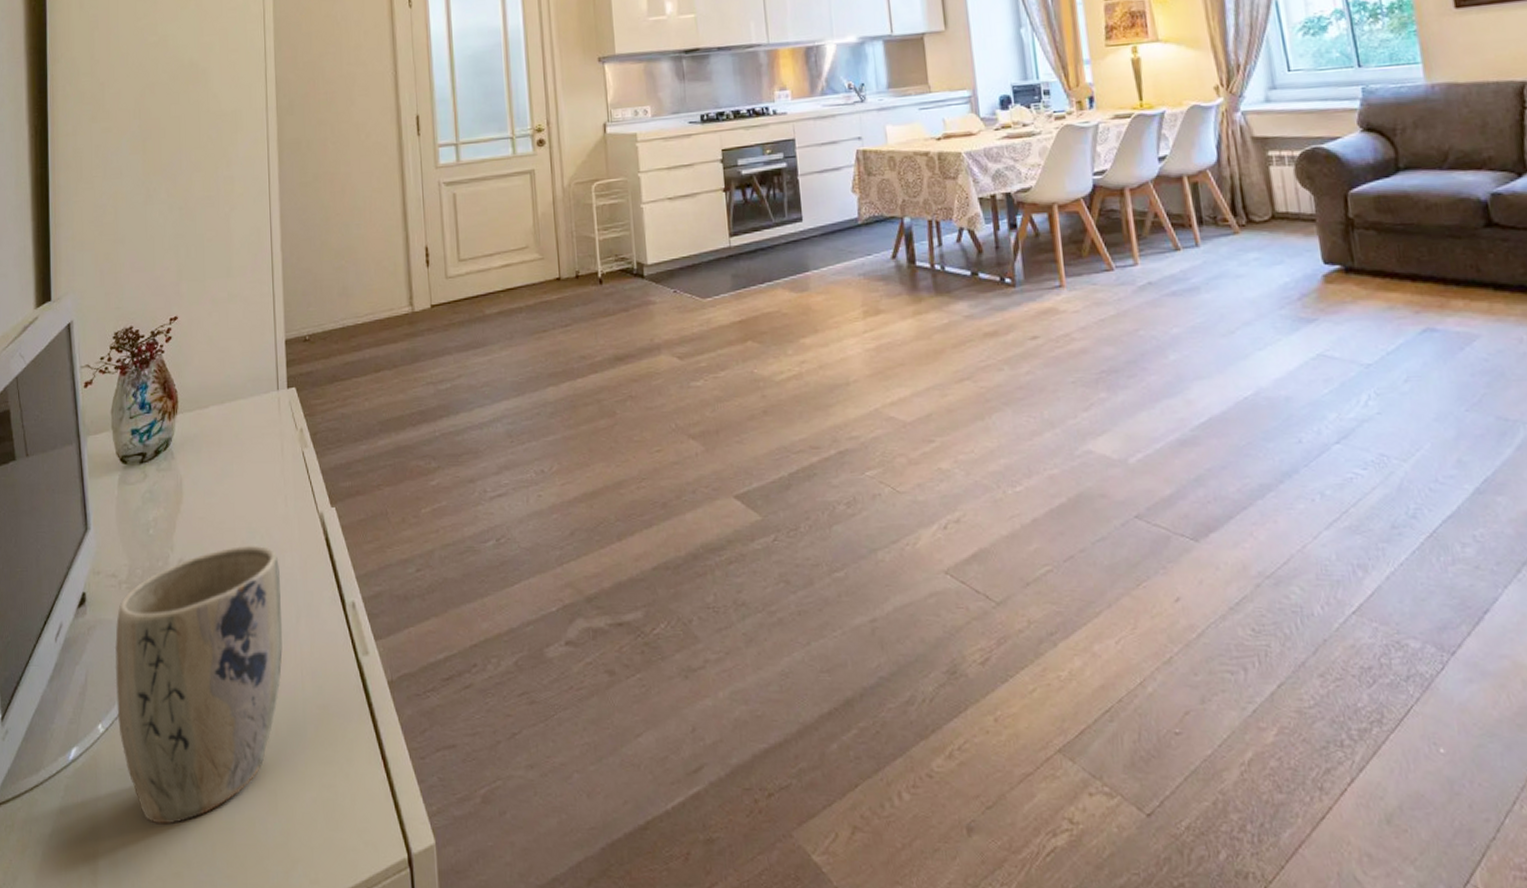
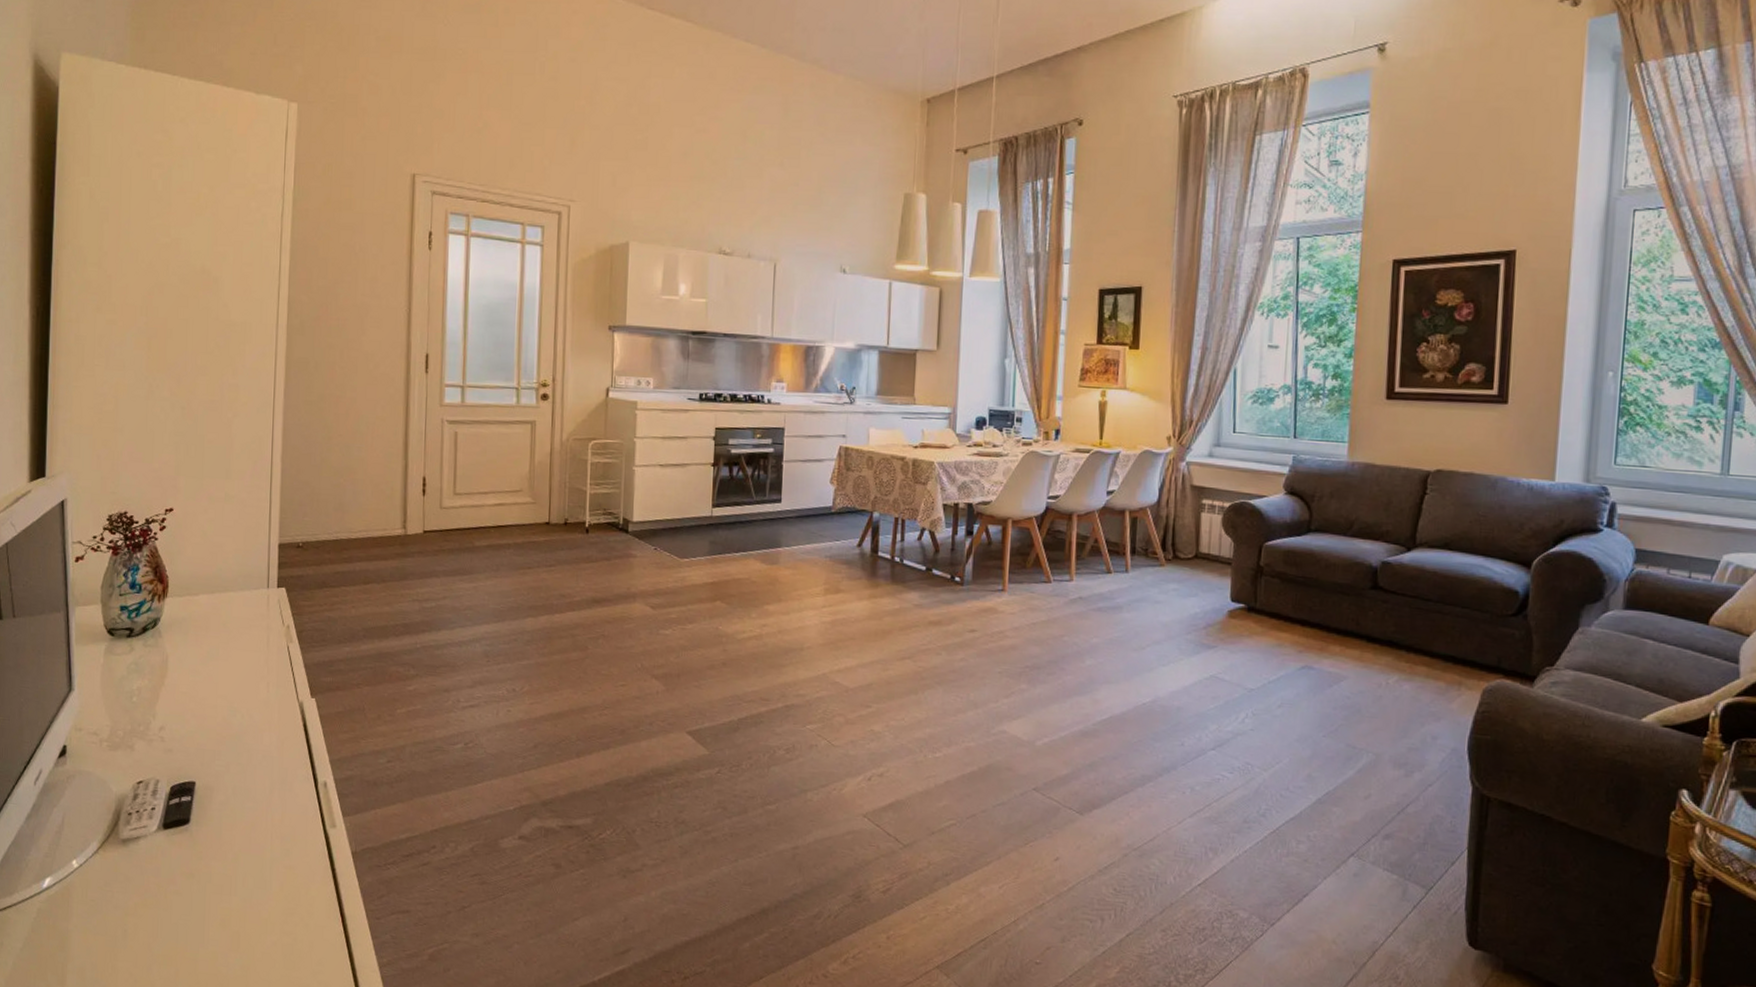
plant pot: present [114,545,283,825] -> none [91,721,258,950]

